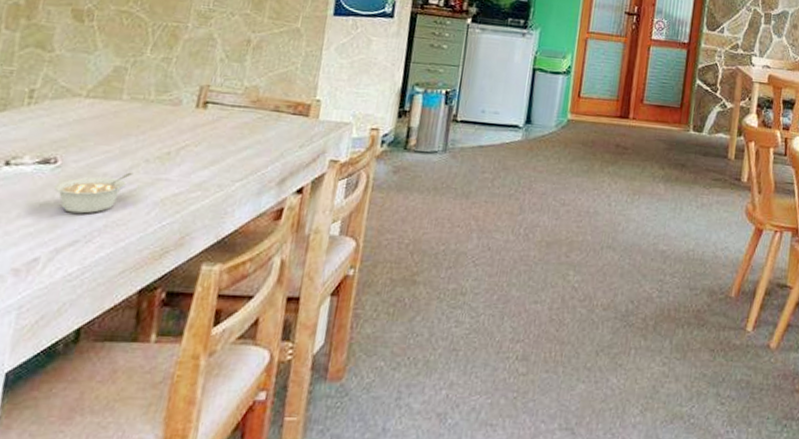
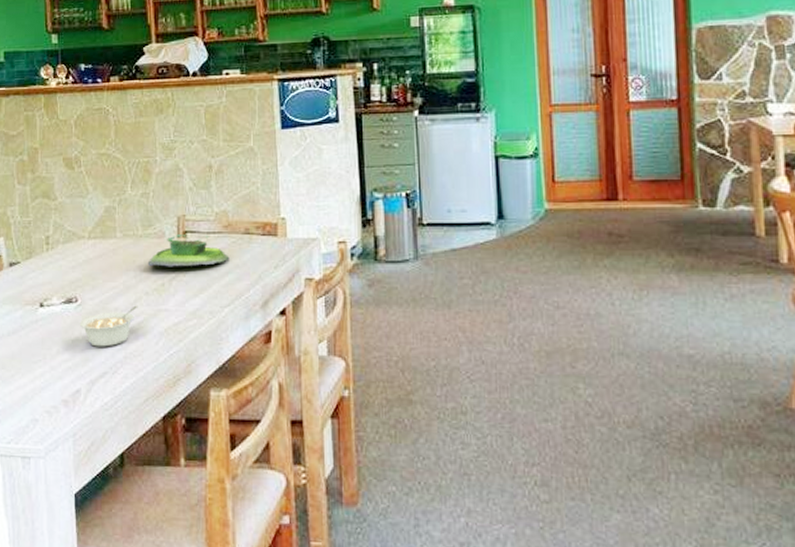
plant pot: none [154,103,251,138] -> present [147,233,228,267]

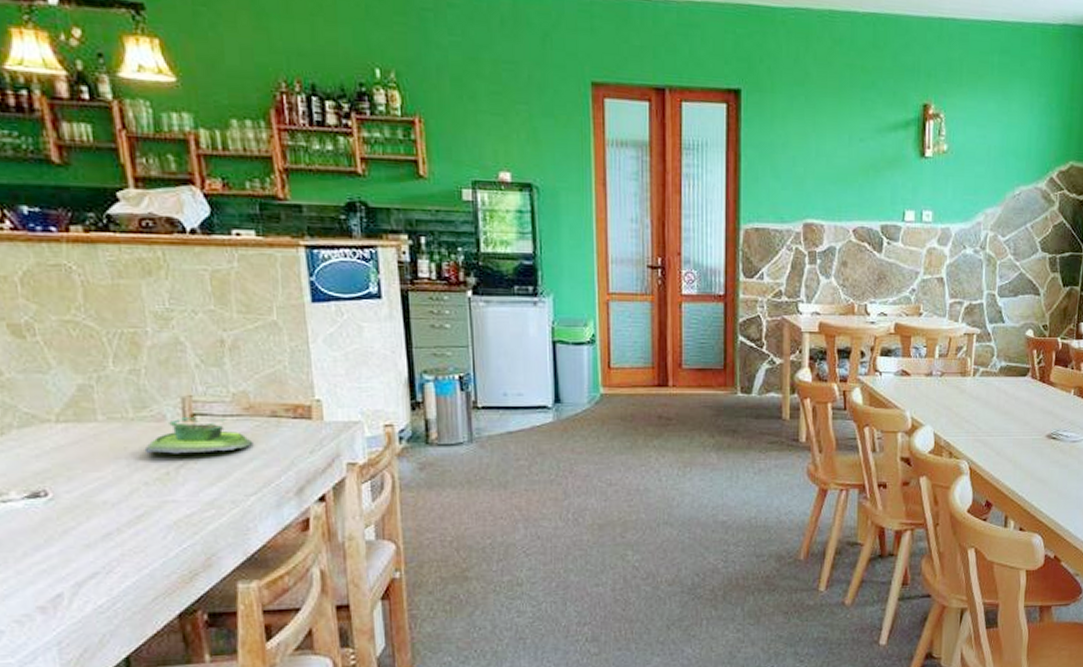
legume: present [79,305,138,347] -> none [53,497,136,546]

